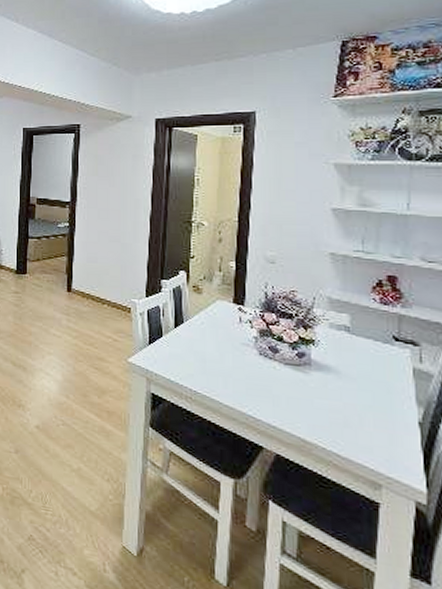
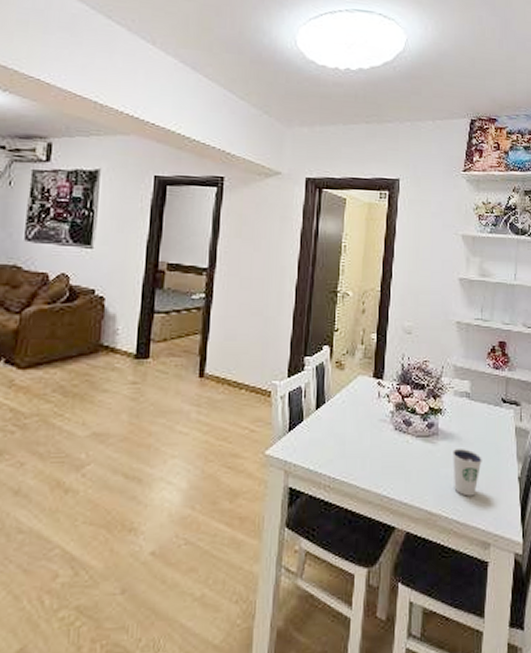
dixie cup: none [330,382,368,433] -> present [453,449,482,497]

